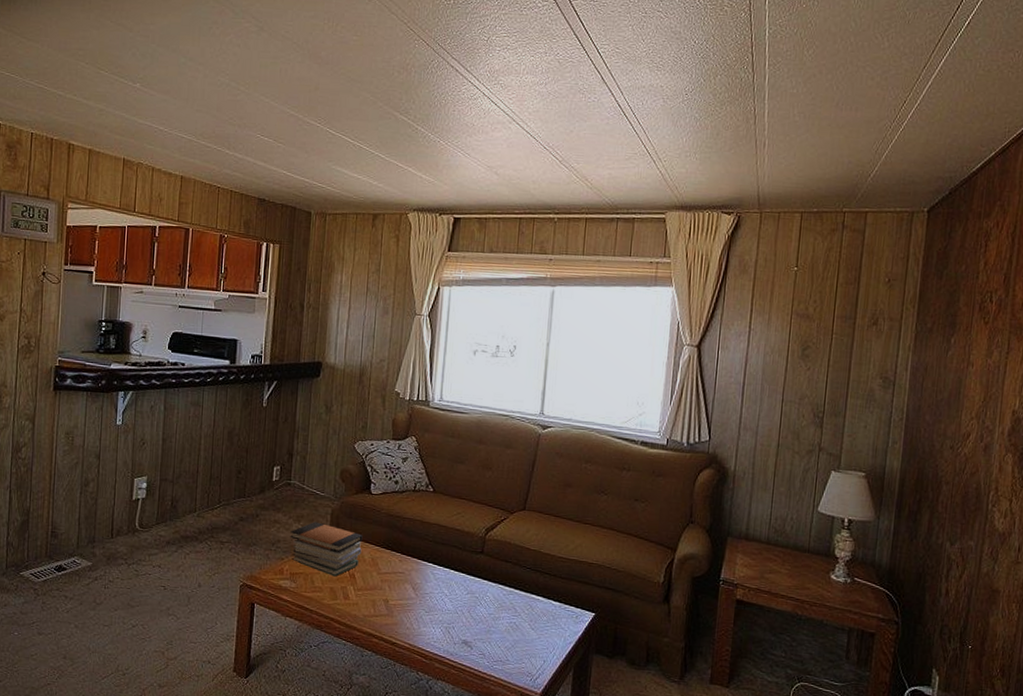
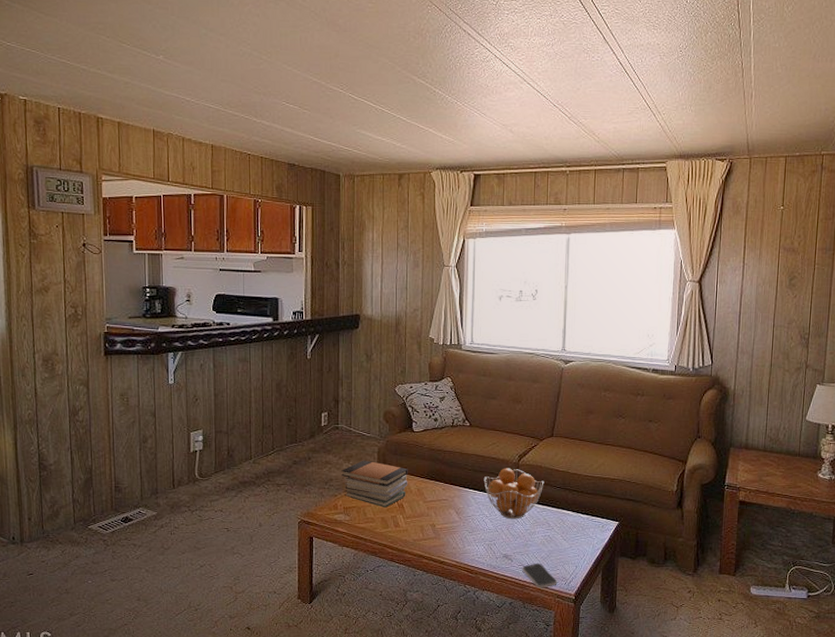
fruit basket: none [445,541,513,601] -> present [484,468,544,519]
smartphone: none [483,653,522,683] -> present [522,563,557,588]

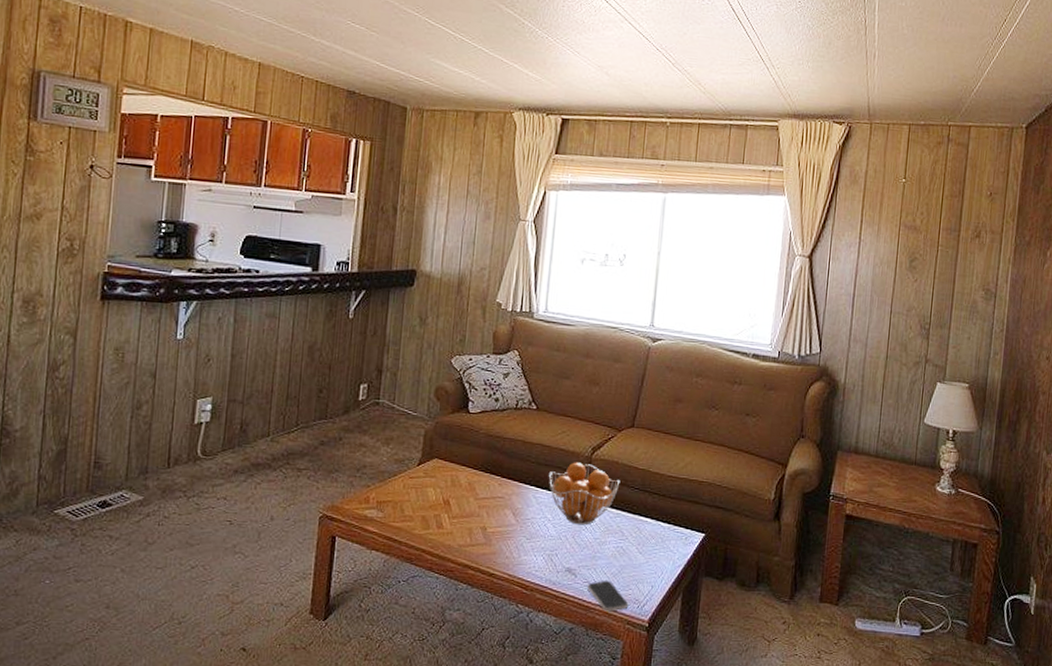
book stack: present [341,460,408,508] -> none [377,444,459,504]

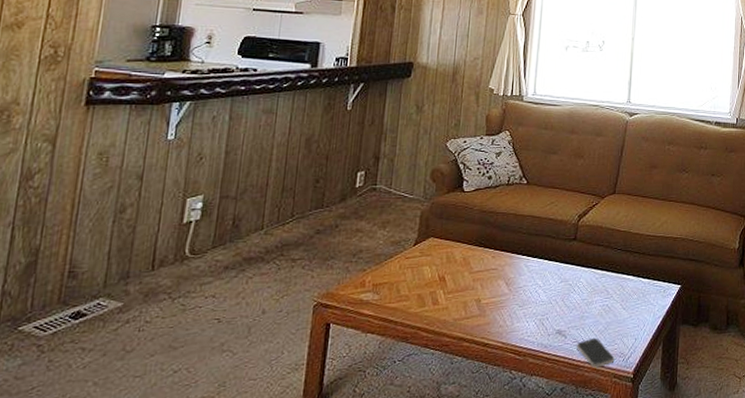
fruit basket: present [549,462,620,525] -> none [539,229,605,289]

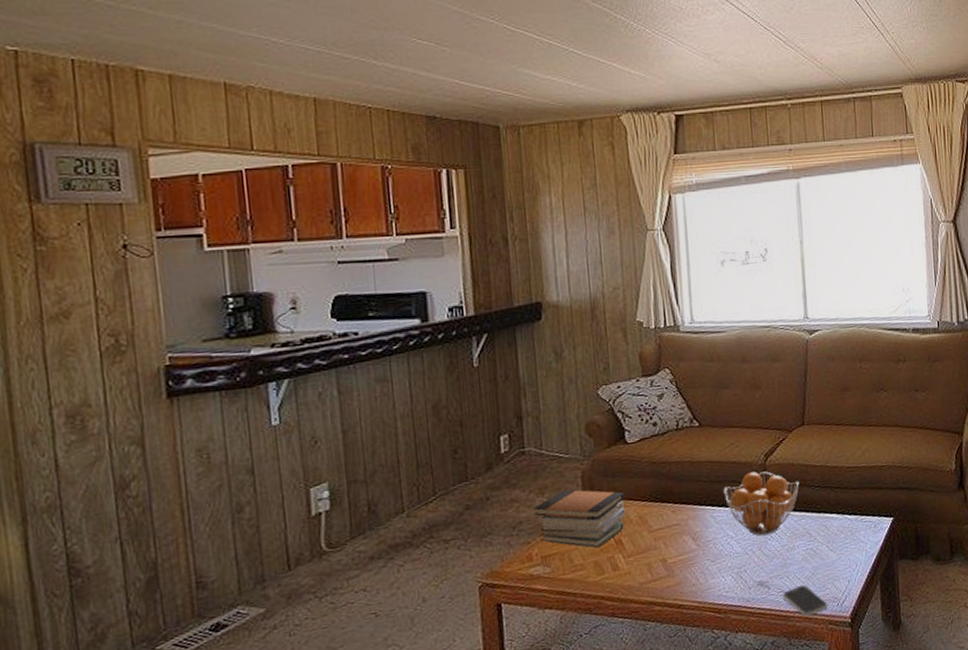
book stack: none [374,226,454,282] -> present [533,489,626,548]
fruit basket: none [539,229,605,289] -> present [724,471,799,536]

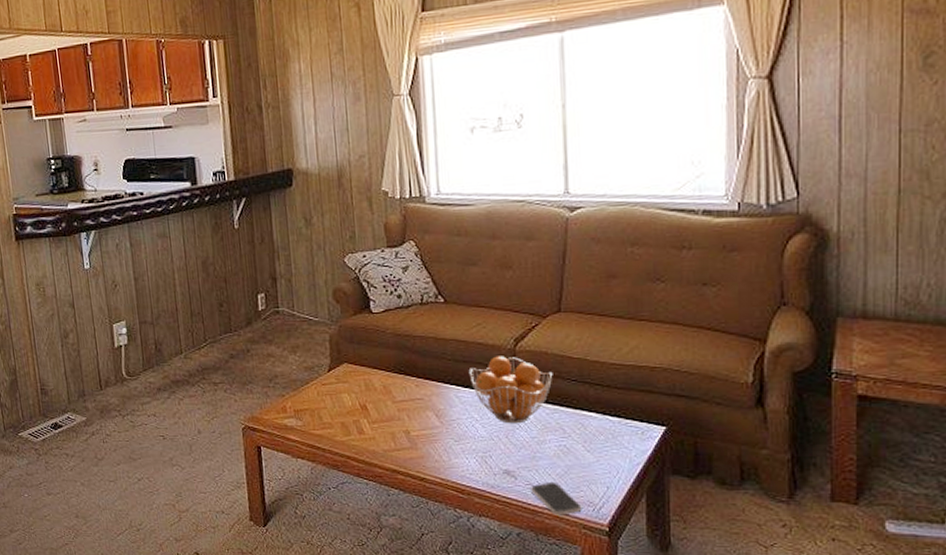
book stack: present [533,489,626,548] -> none [287,351,371,410]

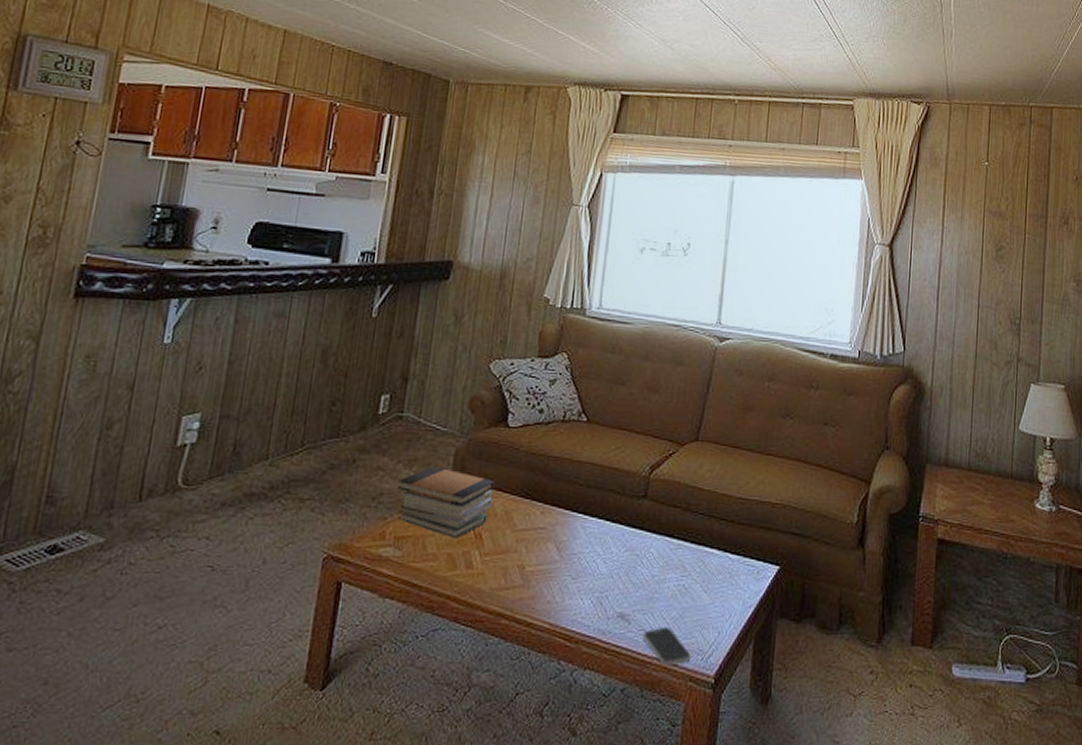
book stack: none [287,351,371,410] -> present [397,466,495,539]
fruit basket: present [470,356,553,424] -> none [599,483,683,560]

